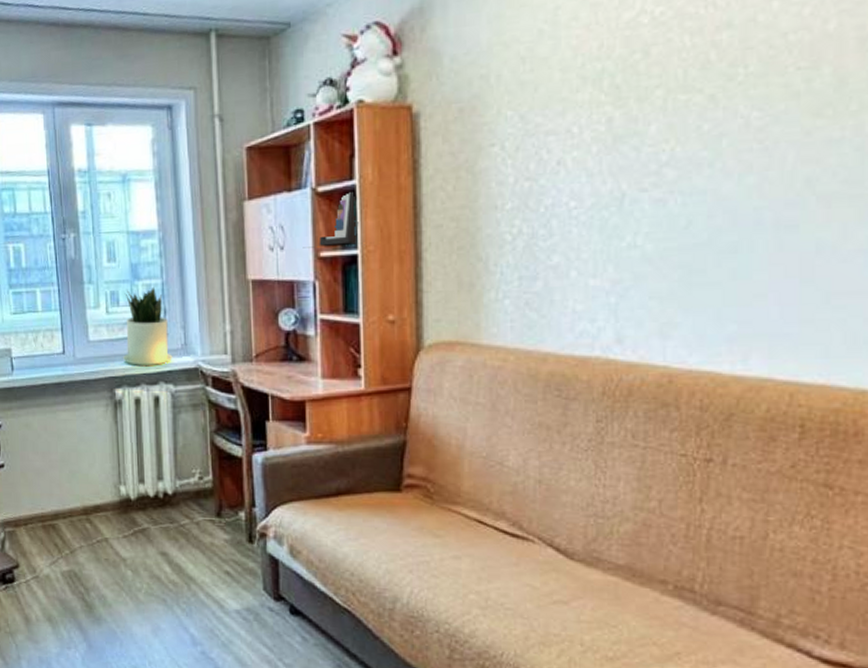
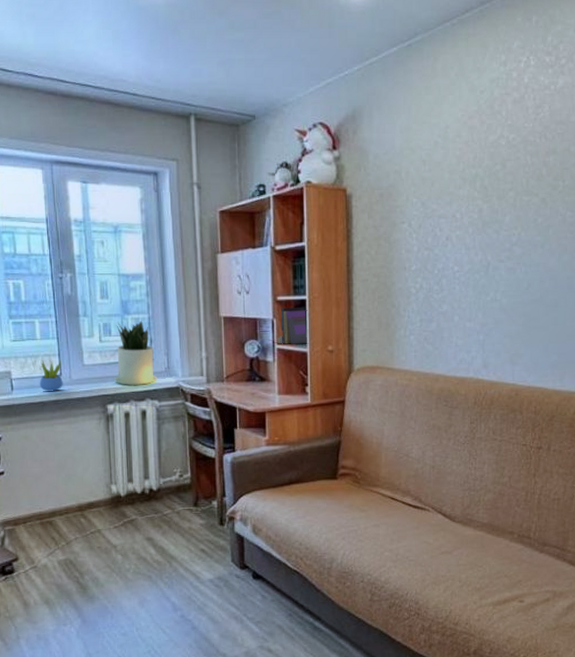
succulent plant: none [41,336,67,373] -> present [39,360,63,392]
picture frame: present [319,192,359,247] -> none [276,251,307,293]
books: none [319,265,362,315] -> present [276,308,309,345]

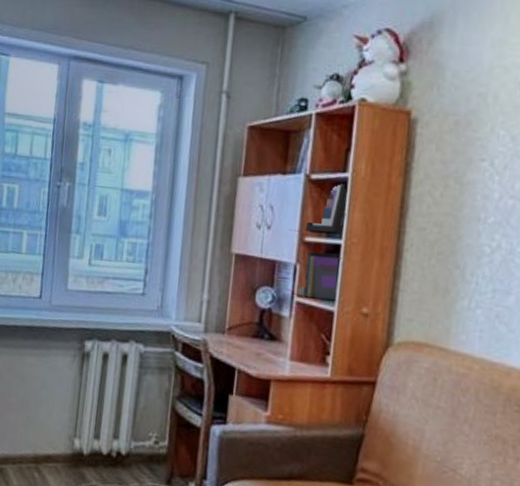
succulent plant: present [39,360,63,392] -> none [15,278,43,316]
planter: present [114,320,158,385] -> none [98,245,148,324]
picture frame: none [276,251,307,293] -> present [305,184,346,235]

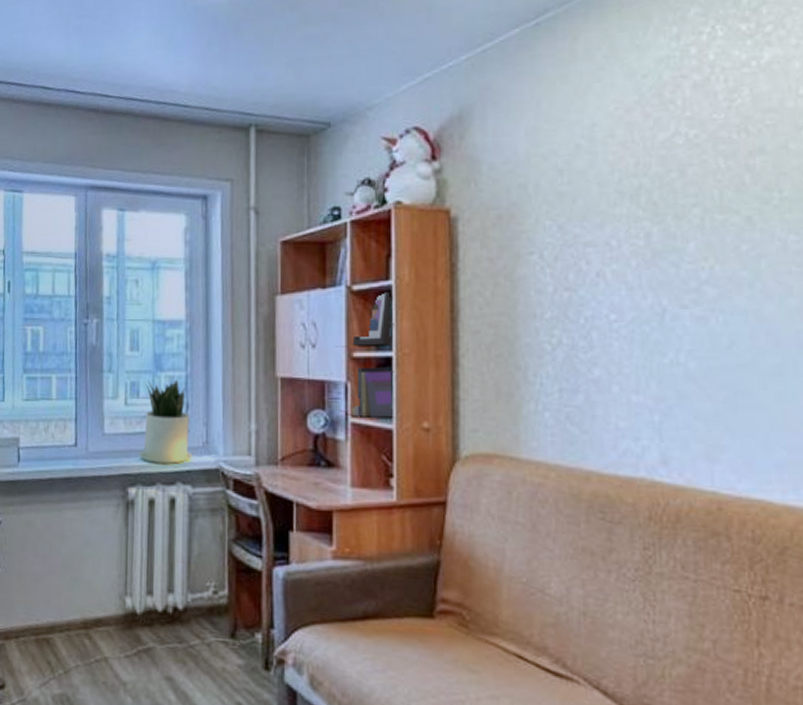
planter: none [98,245,148,324] -> present [139,379,193,464]

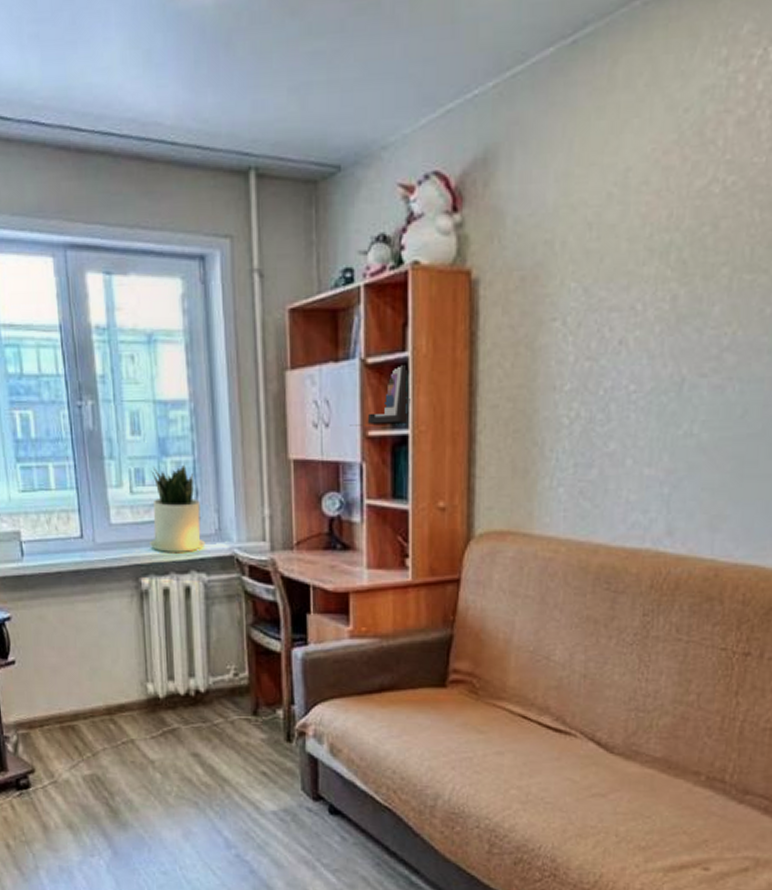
books: present [350,368,396,419] -> none [366,447,412,500]

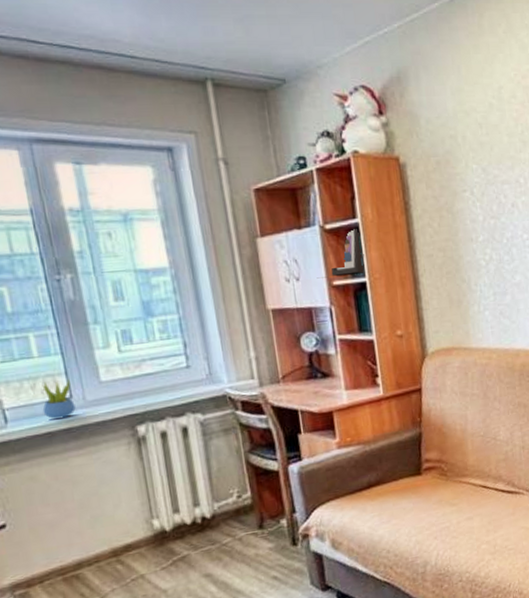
succulent plant: none [55,517,85,559] -> present [42,379,76,419]
planter: present [150,464,206,552] -> none [138,322,198,400]

